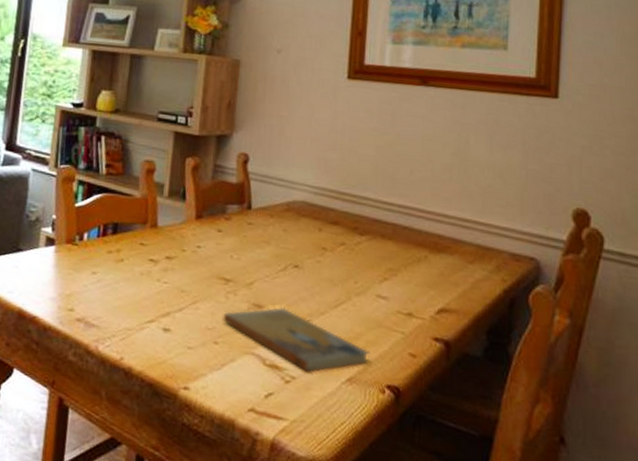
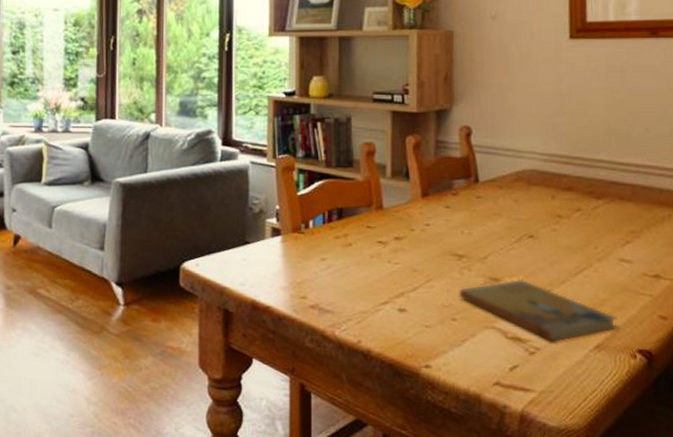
books: none [105,129,136,184] -> present [324,114,353,169]

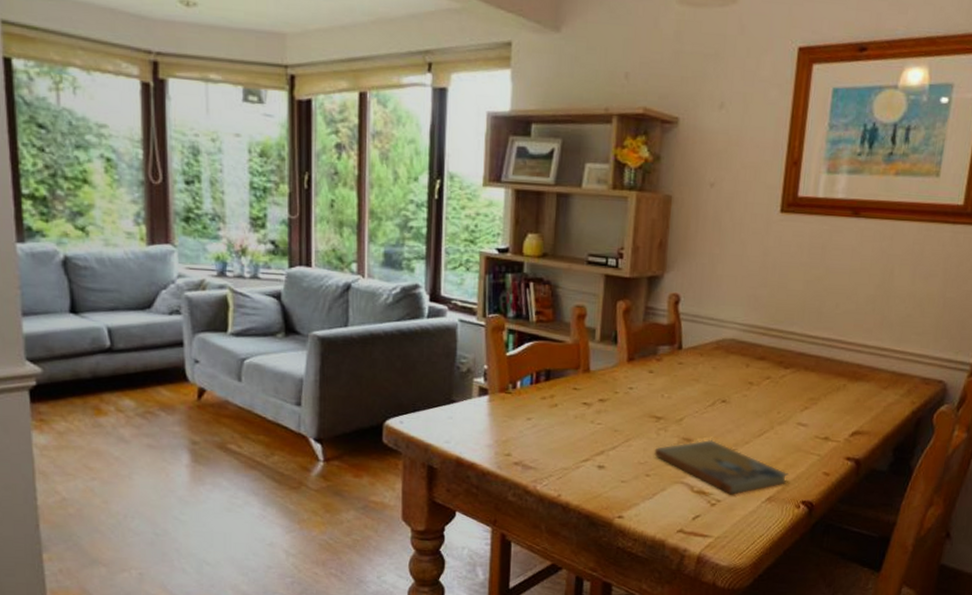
books: present [324,114,353,169] -> none [535,274,566,330]

